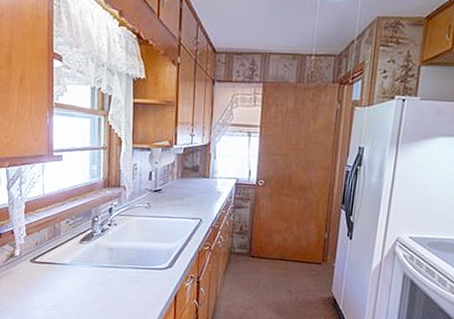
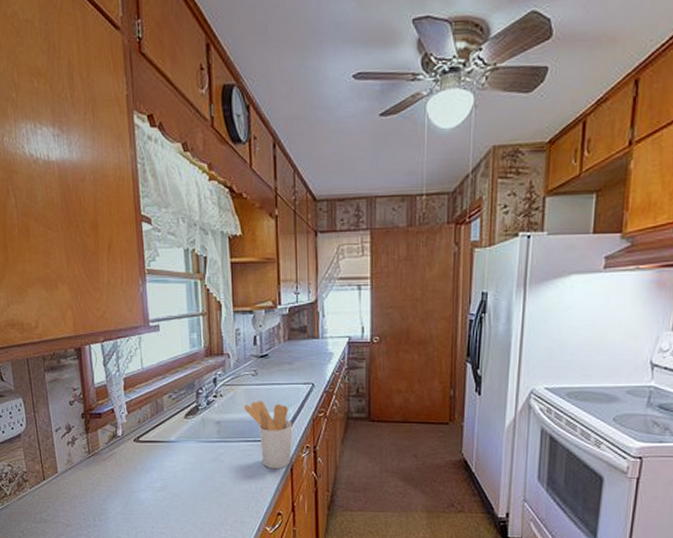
utensil holder: none [135,231,179,296] -> present [243,401,293,469]

